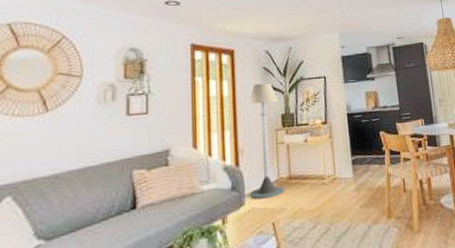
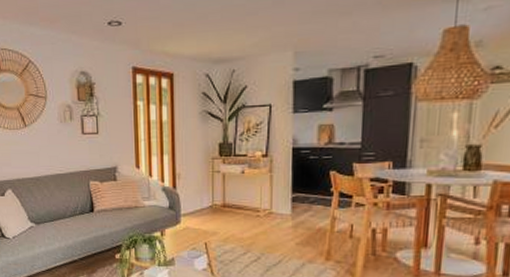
floor lamp: present [248,82,285,200] -> none [184,109,218,221]

